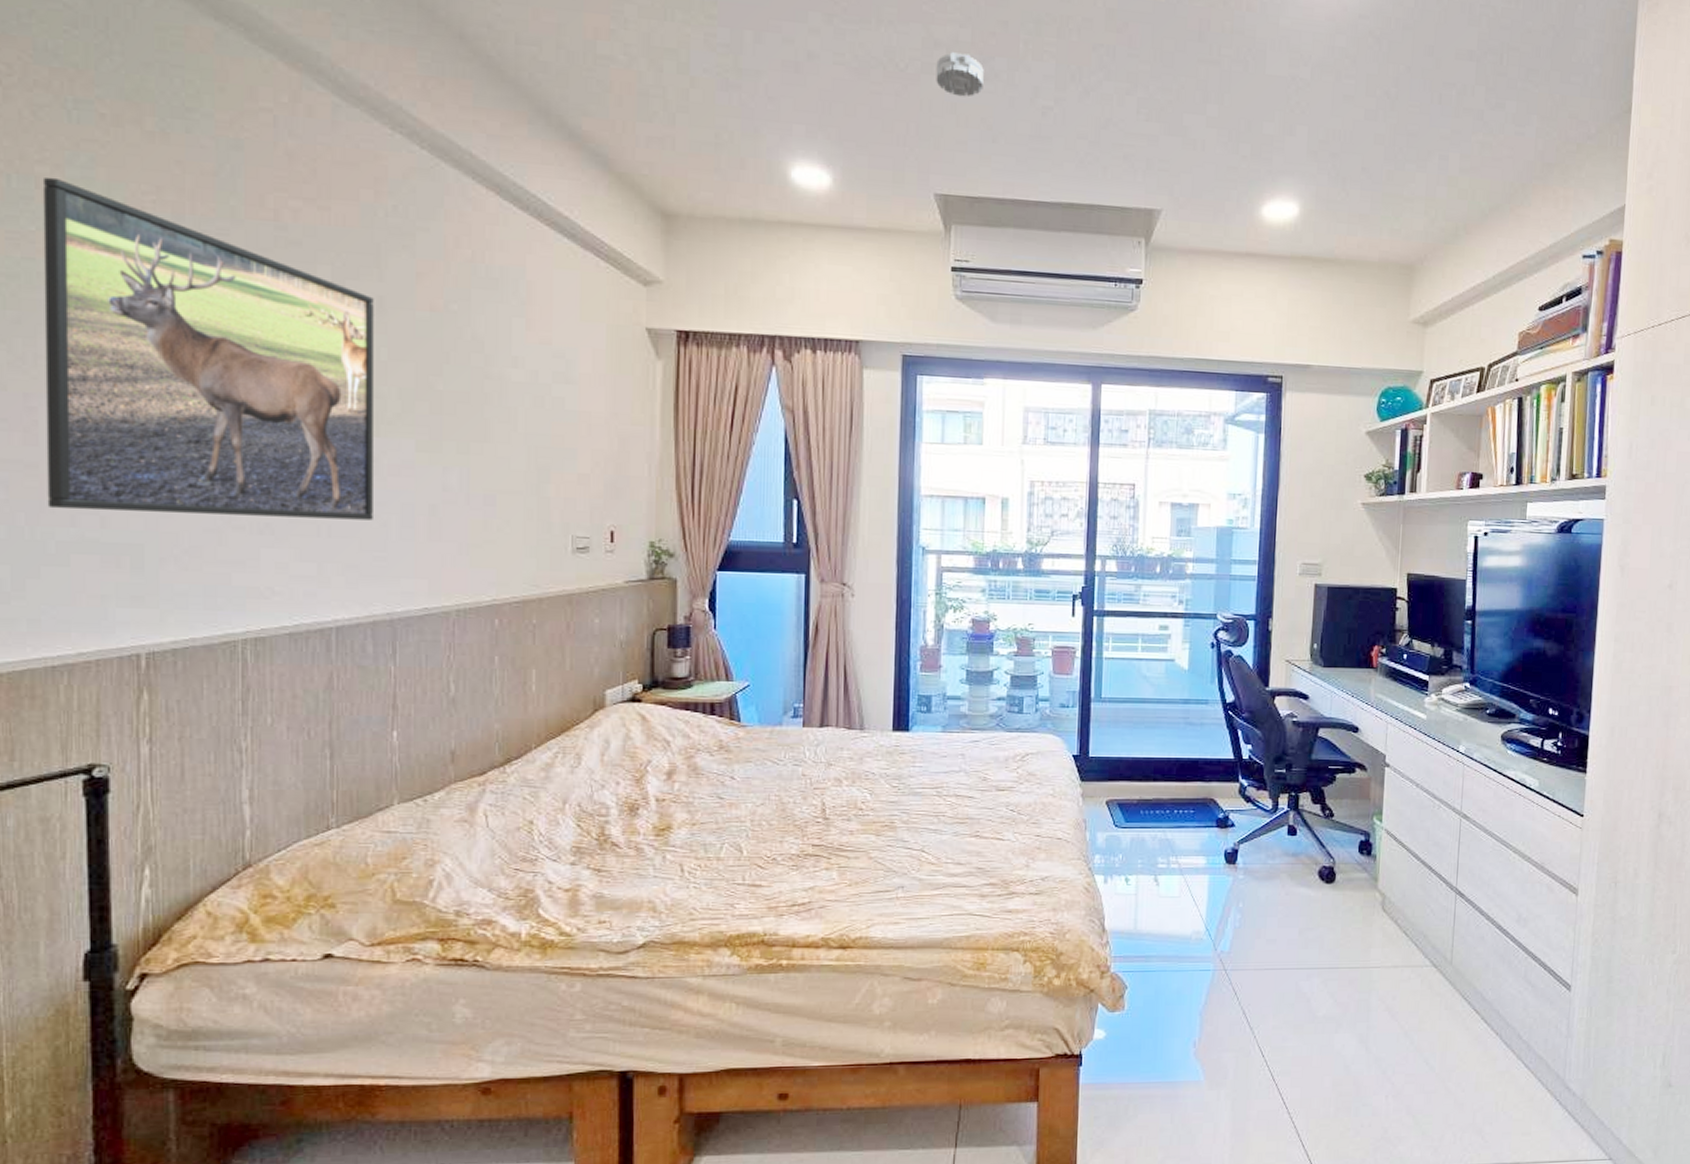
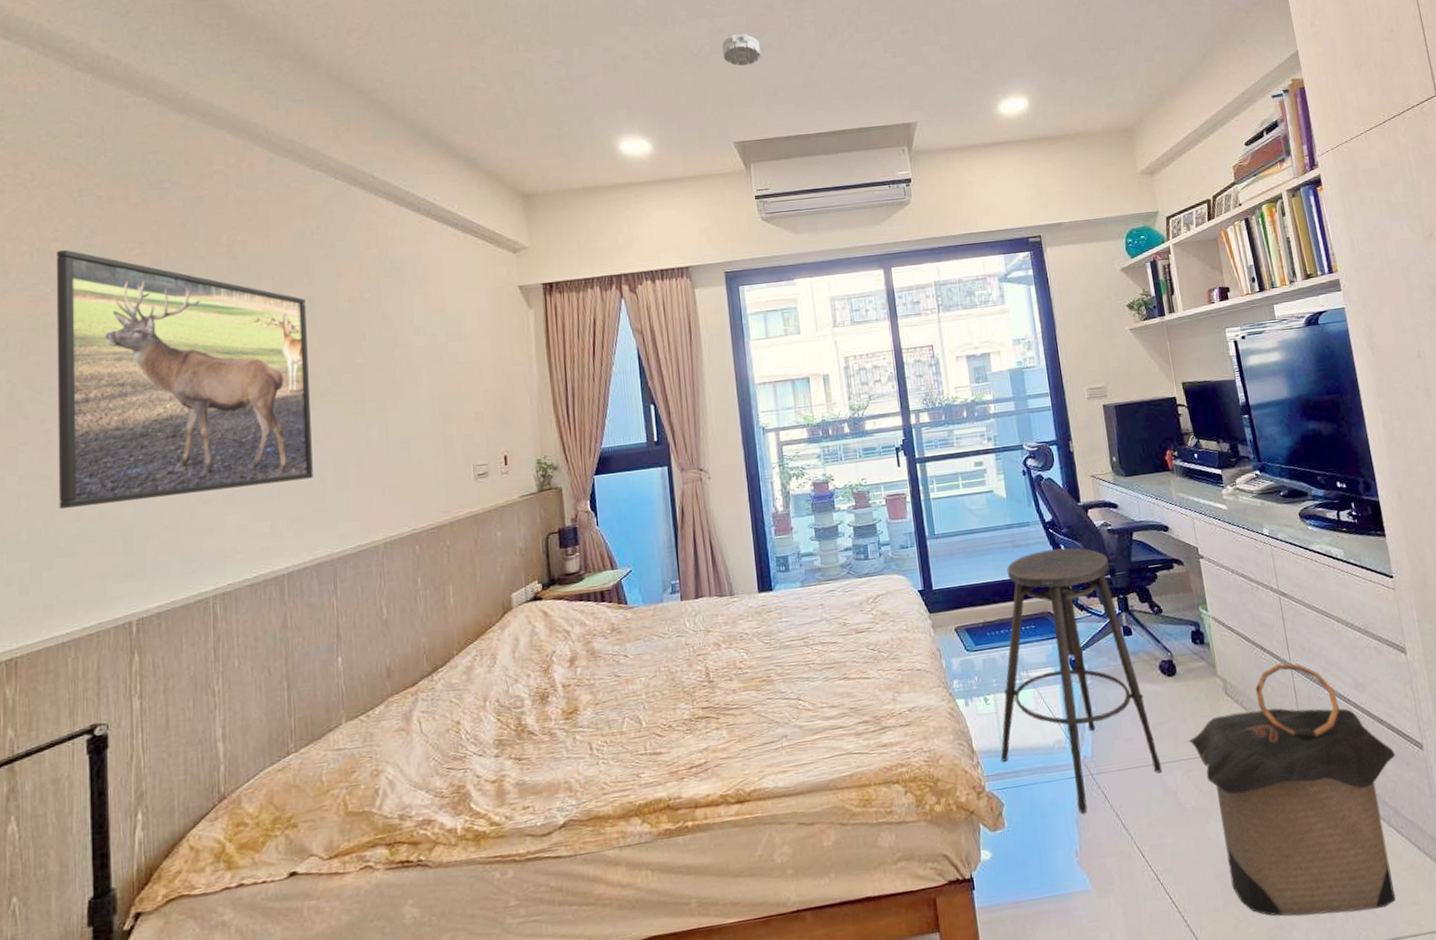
stool: none [1132,733,1300,1006] -> present [1000,547,1162,813]
laundry hamper: none [1333,887,1542,1135] -> present [1188,663,1396,916]

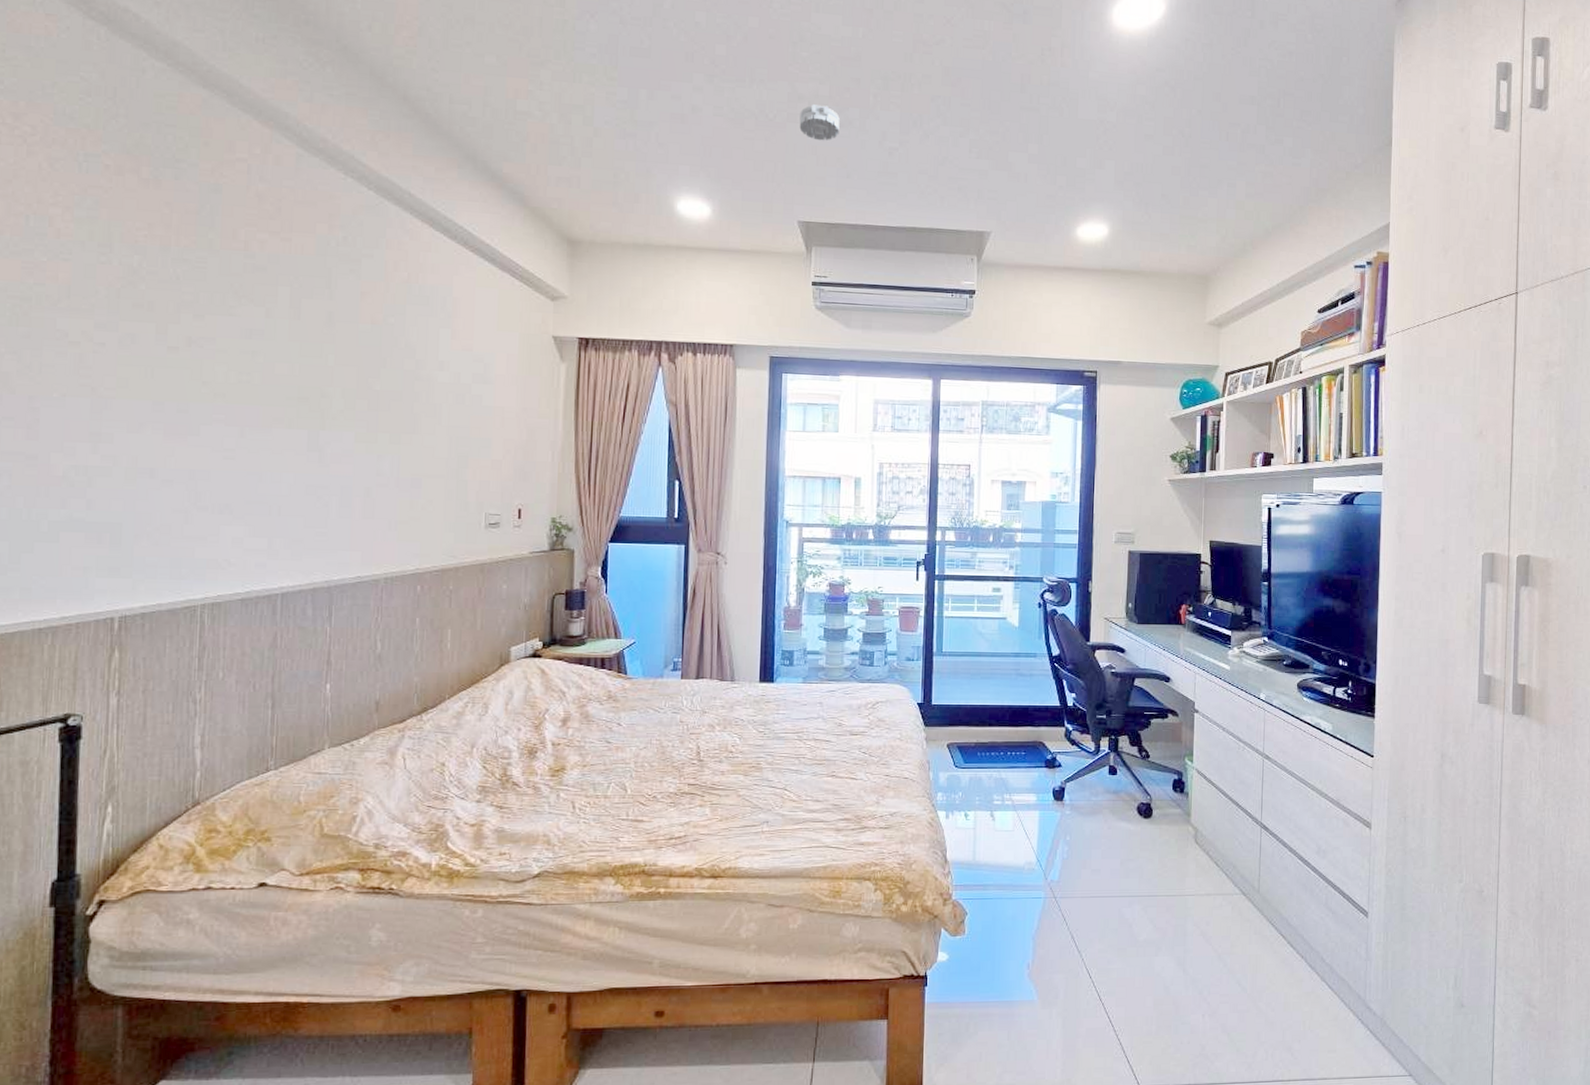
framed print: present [56,249,313,510] -> none [43,217,324,501]
stool: present [1000,547,1162,813] -> none [971,683,1123,931]
laundry hamper: present [1188,663,1396,916] -> none [1152,821,1342,1052]

